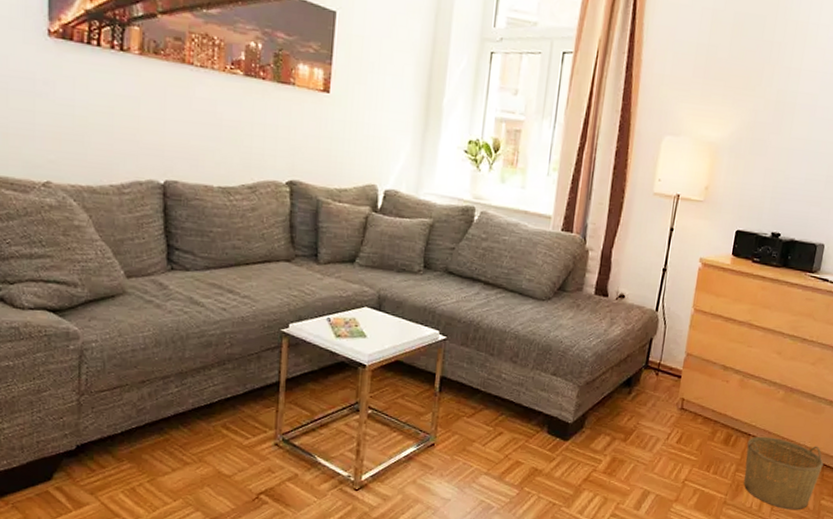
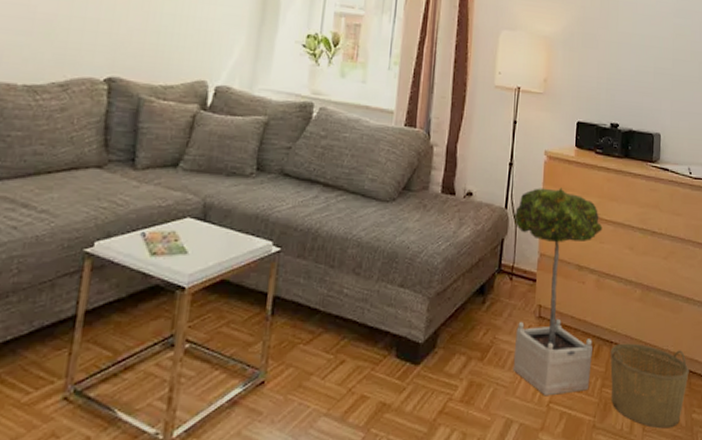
potted tree: none [653,293,752,475] -> present [513,188,603,396]

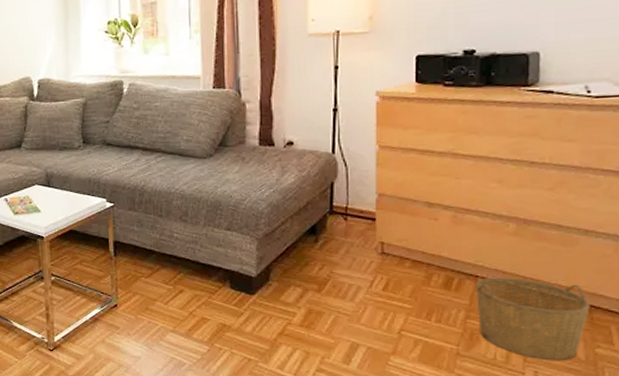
potted tree: present [513,188,603,396] -> none [343,127,458,325]

